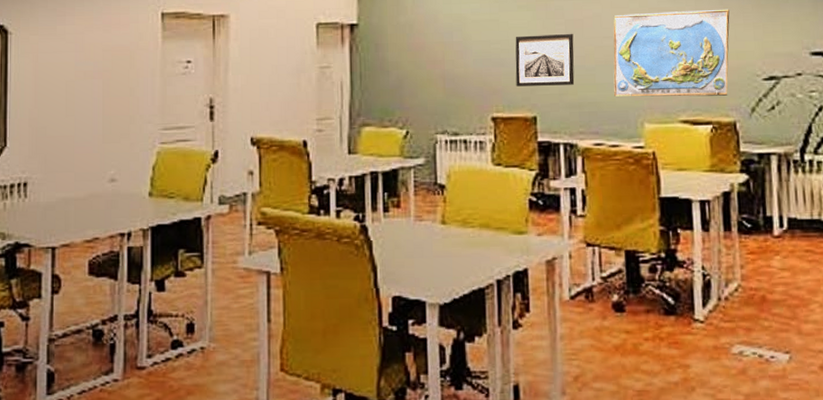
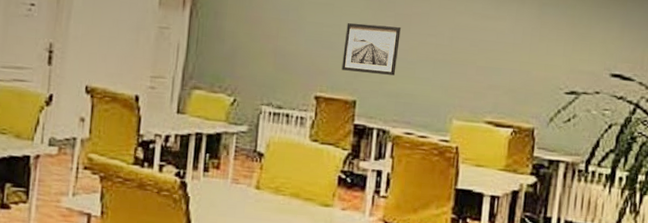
world map: present [613,9,730,97] -> none [430,15,546,104]

